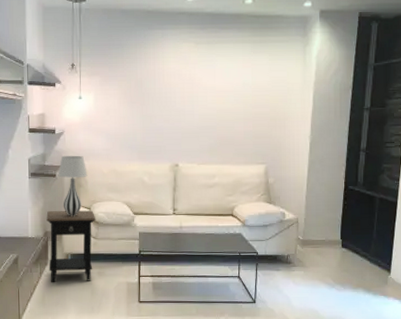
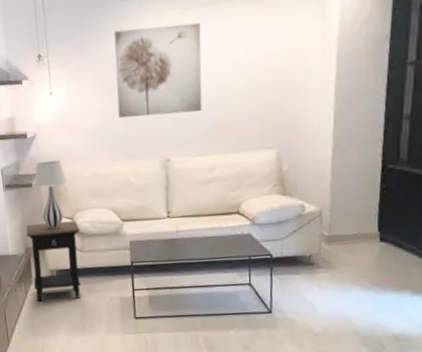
wall art: none [137,53,210,128] -> present [113,22,202,119]

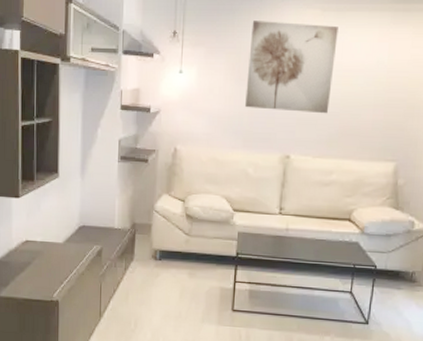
side table: present [26,220,81,302] -> none [134,200,191,283]
table lamp: present [34,160,67,229] -> none [150,138,184,209]

